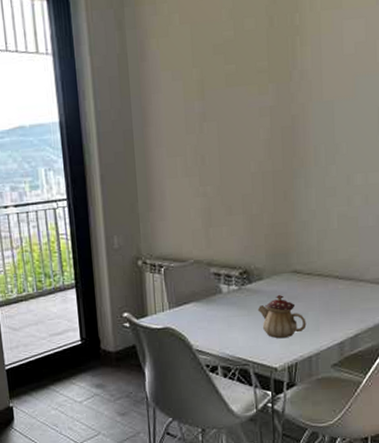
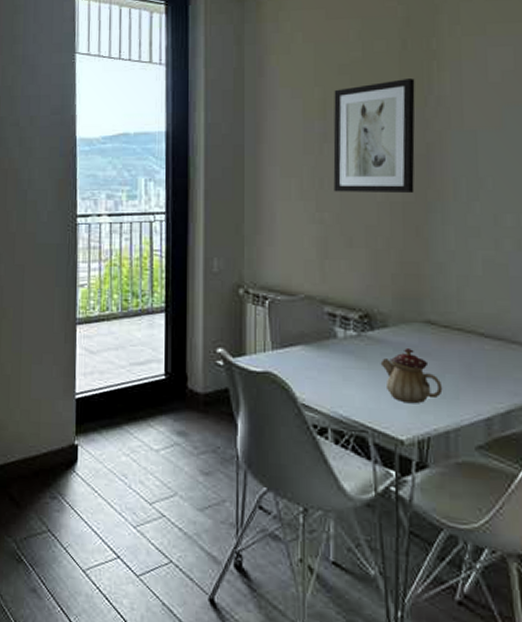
wall art: none [210,55,282,167] -> present [333,78,415,192]

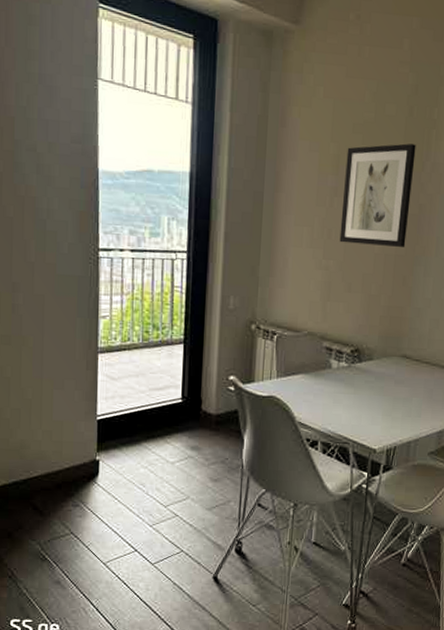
teapot: present [380,347,443,404] -> none [364,376,410,421]

